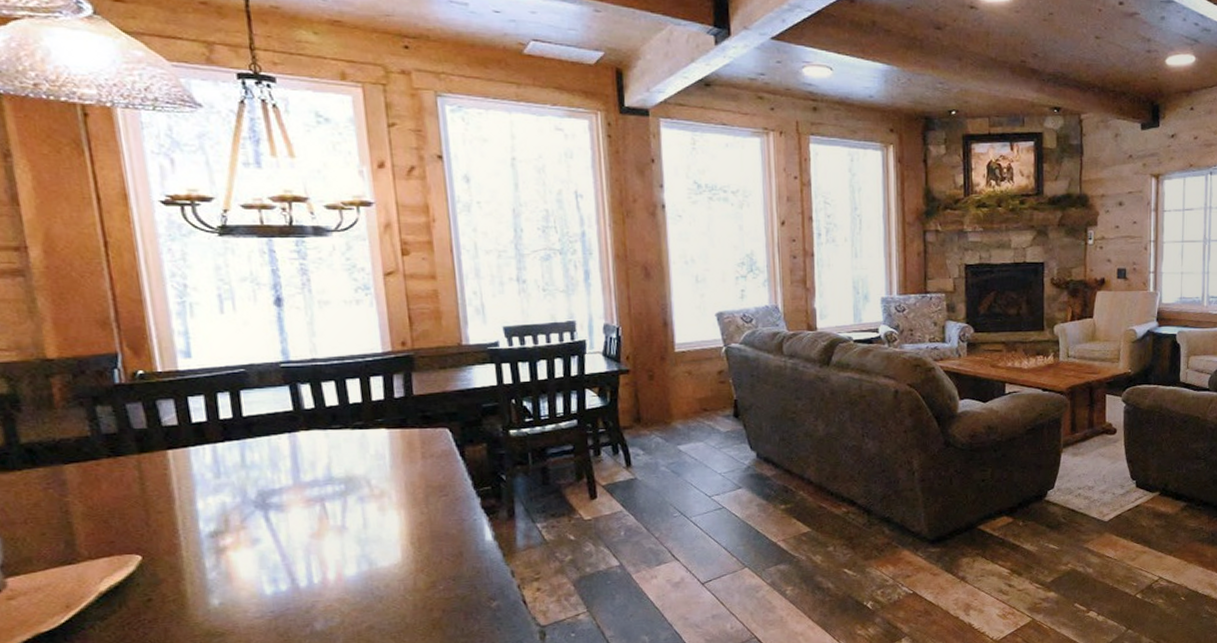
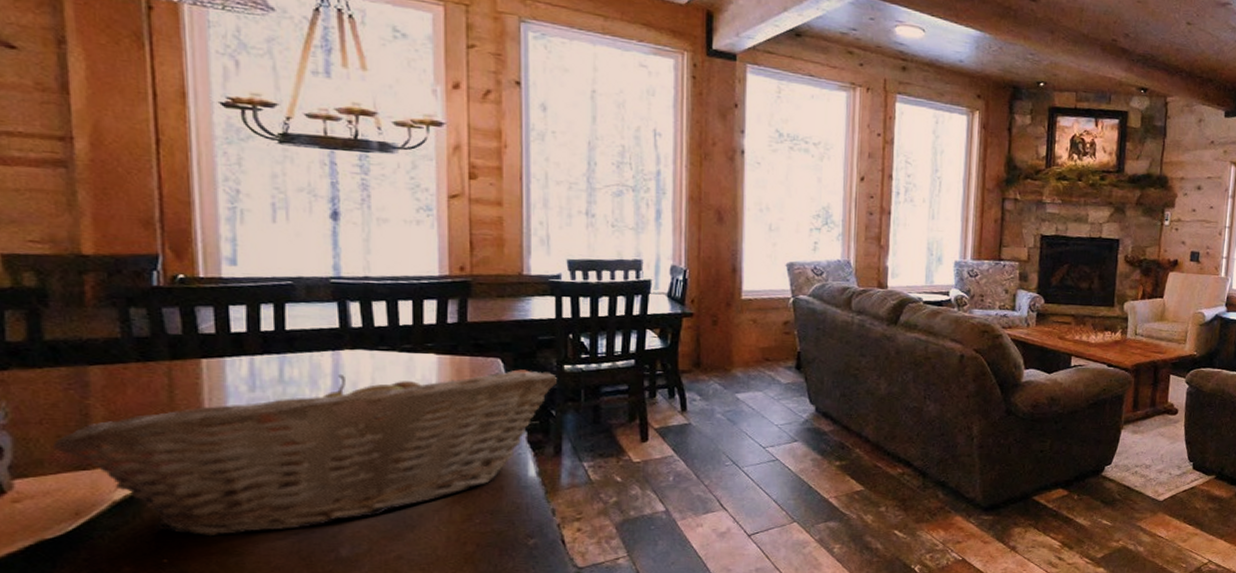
fruit basket: none [38,437,504,620] -> present [52,369,557,537]

